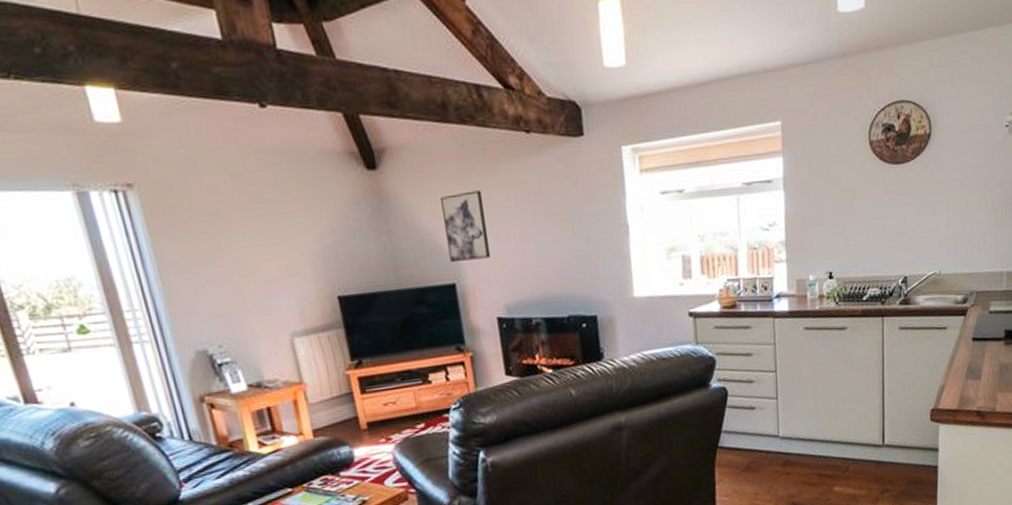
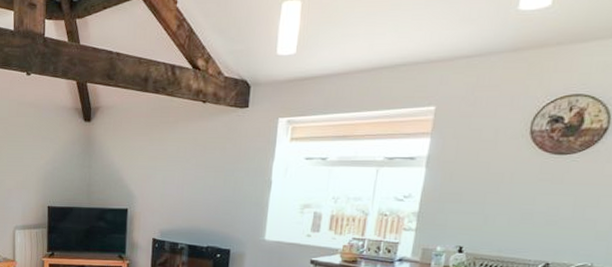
wall art: present [441,190,491,262] -> none [127,143,160,194]

